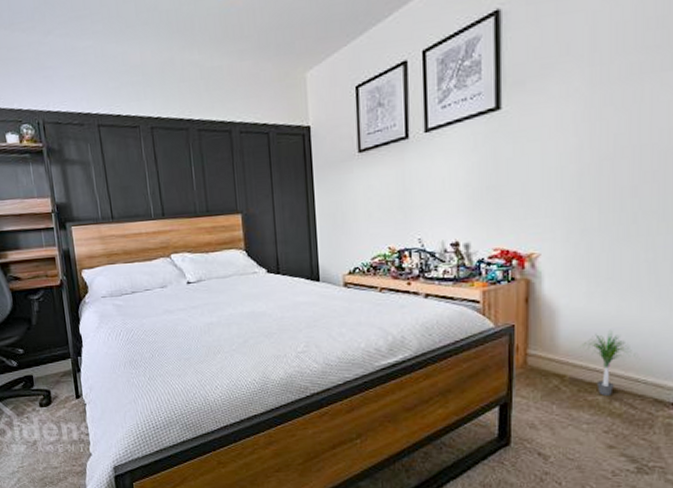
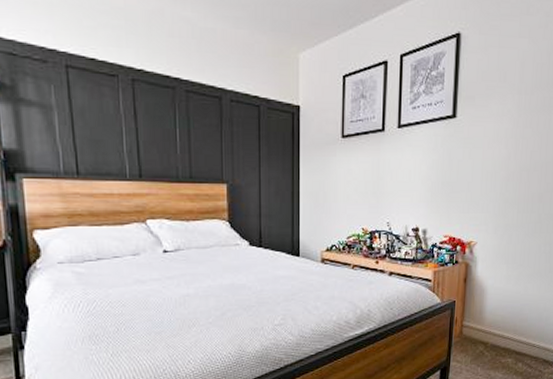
potted plant: present [579,329,635,396] -> none [499,305,534,358]

